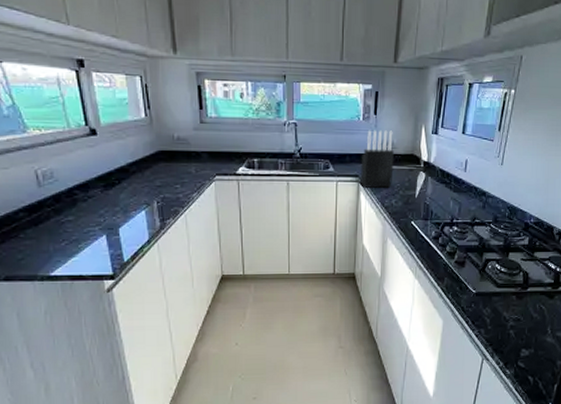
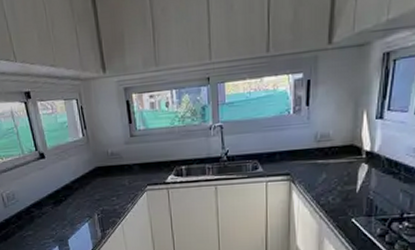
knife block: present [360,130,394,188] -> none [292,121,330,186]

